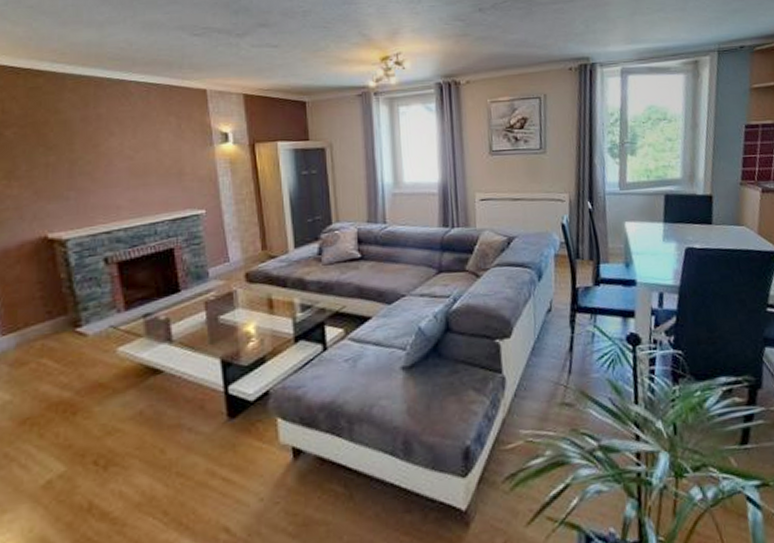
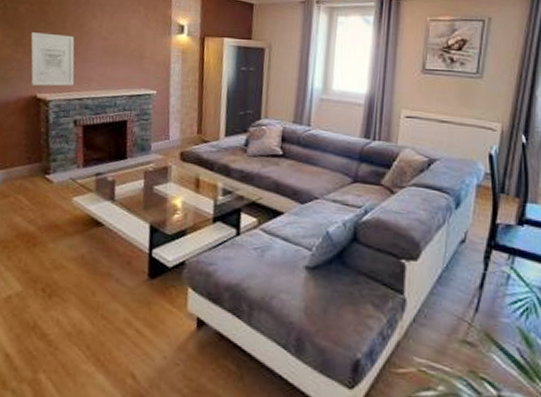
wall art: none [27,159,97,224] -> present [30,32,75,86]

